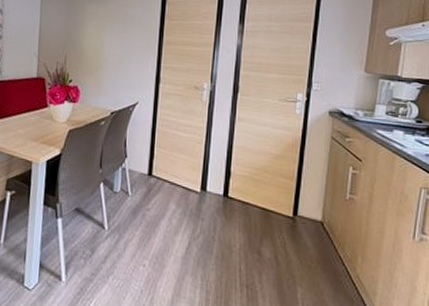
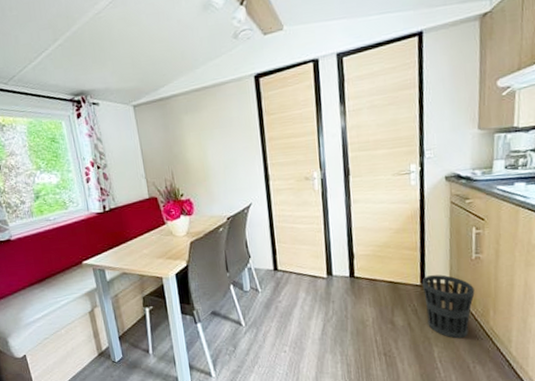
wastebasket: none [294,208,345,282] -> present [421,274,475,338]

